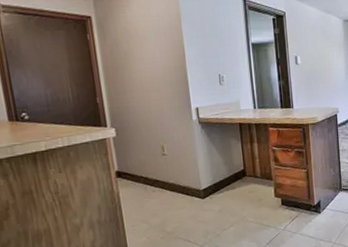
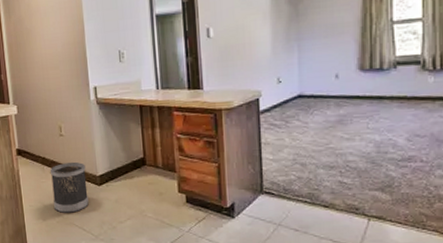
wastebasket: none [153,179,193,229] -> present [50,161,89,213]

